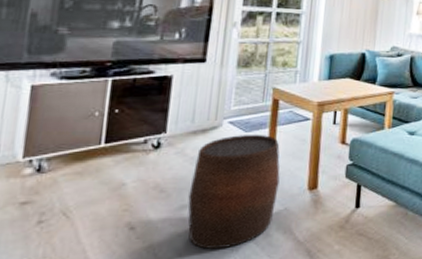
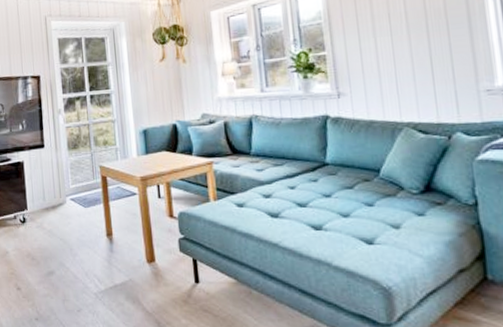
stool: present [188,135,280,250] -> none [52,210,121,313]

